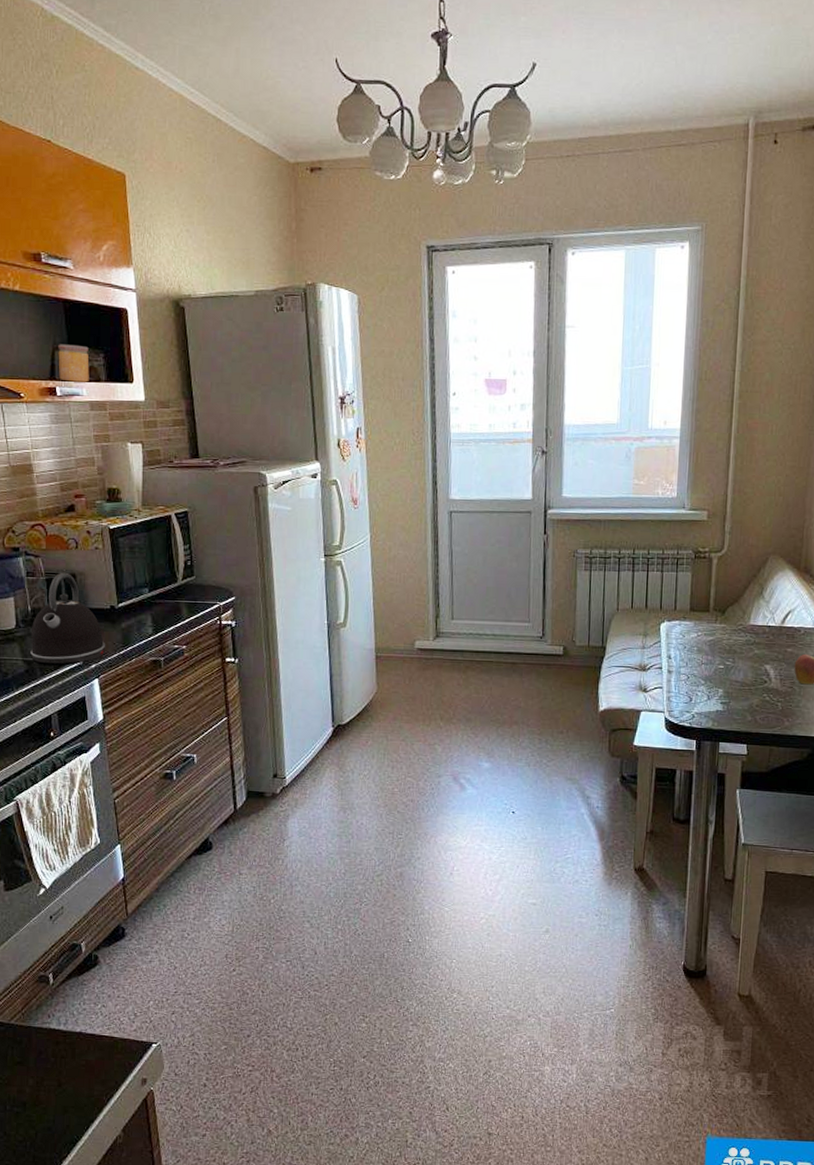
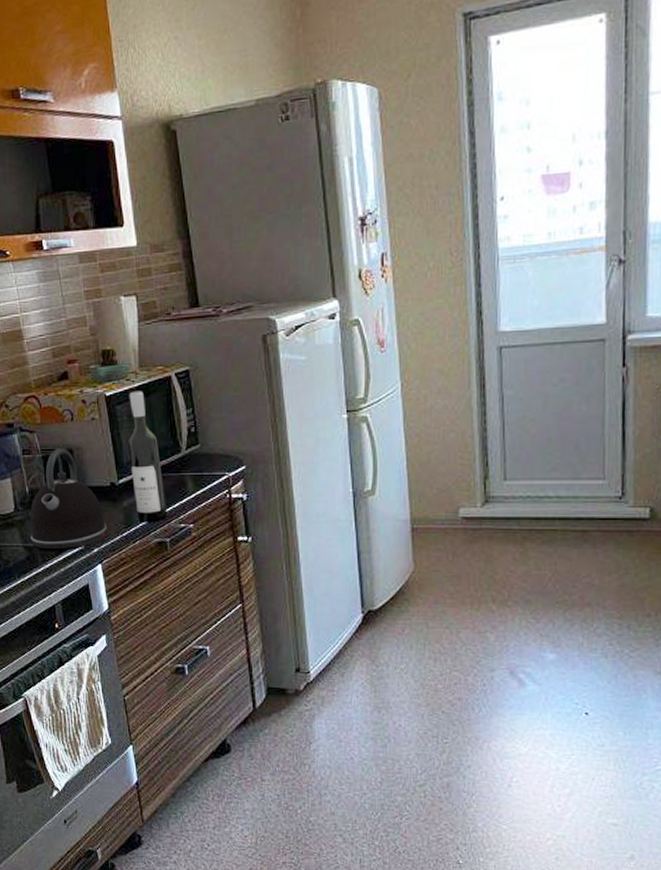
jar: present [58,344,89,382] -> none [42,189,76,233]
bottle: none [128,526,163,644] -> present [127,390,167,524]

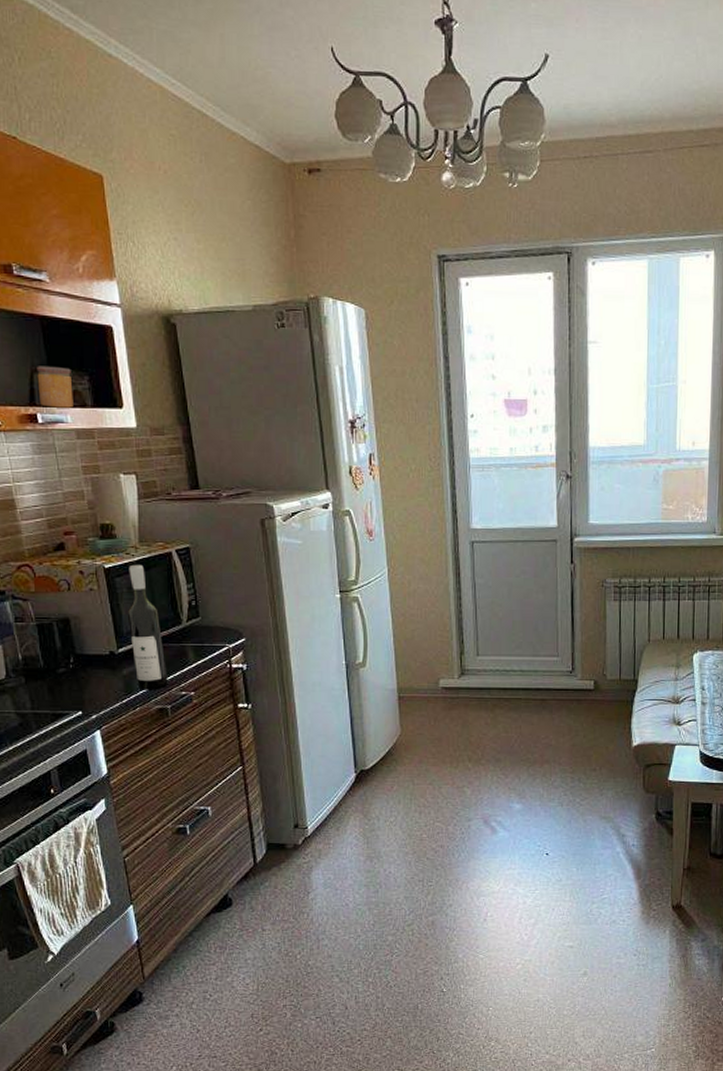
kettle: present [29,448,107,552] -> none [23,616,106,719]
jar: none [42,189,76,233] -> present [37,366,74,408]

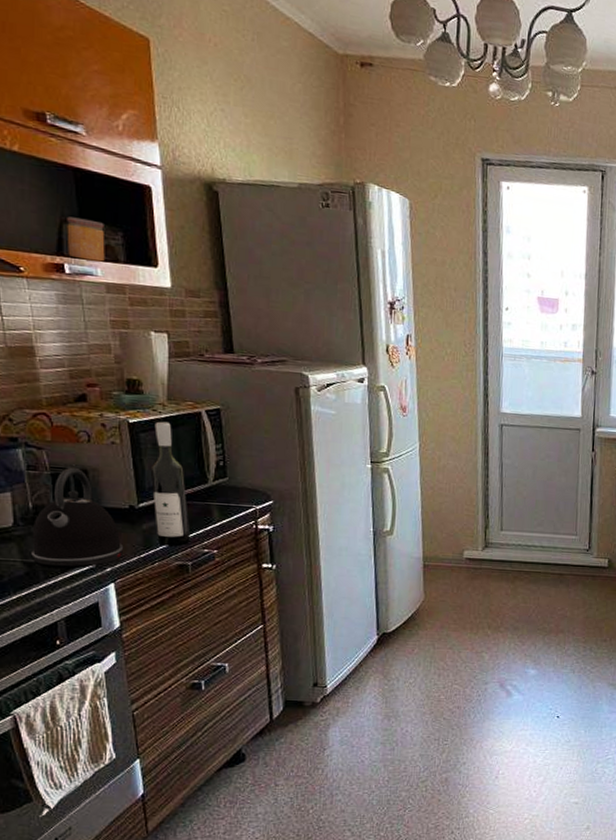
kettle: none [23,616,106,719] -> present [31,467,123,569]

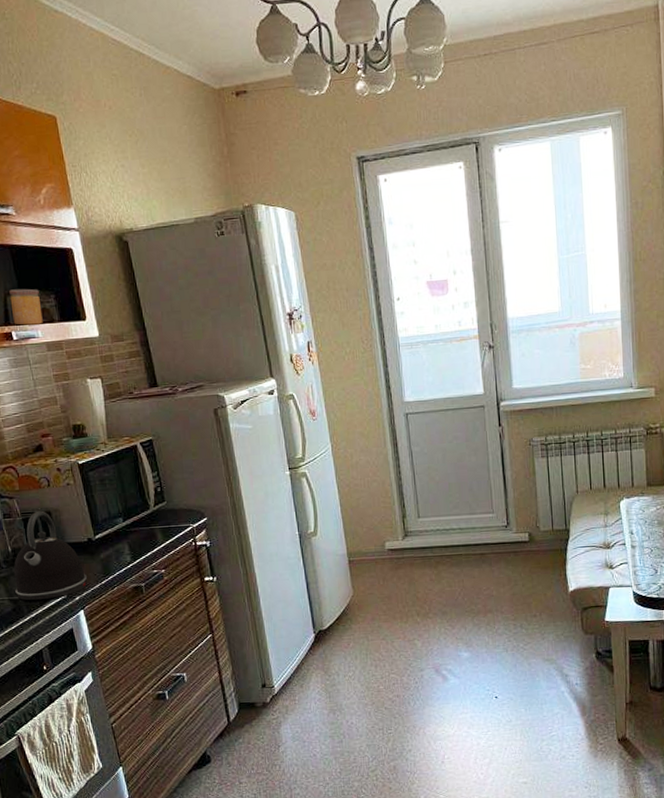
bottle: present [150,421,191,548] -> none [100,458,141,572]

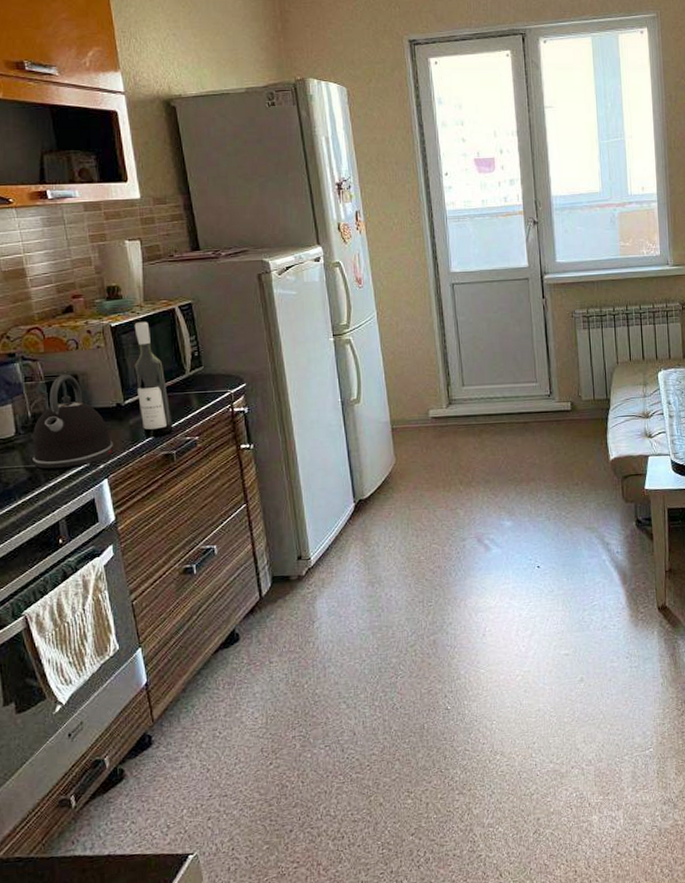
jar: present [9,288,43,326] -> none [47,148,81,185]
bottle: none [100,458,141,572] -> present [133,321,173,439]

